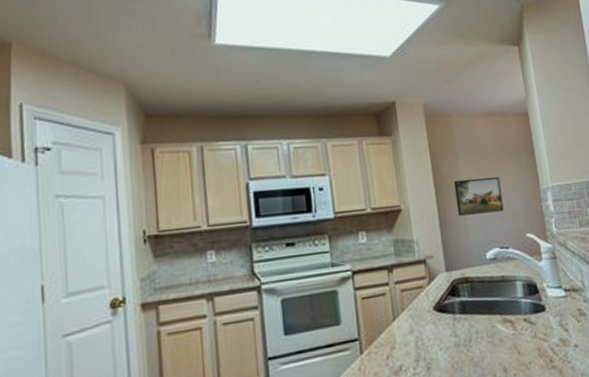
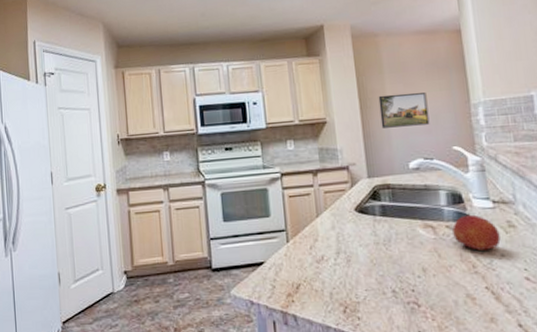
fruit: none [529,305,574,344] -> present [452,214,501,252]

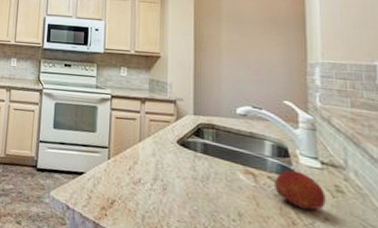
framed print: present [378,93,430,128] -> none [213,41,262,76]

